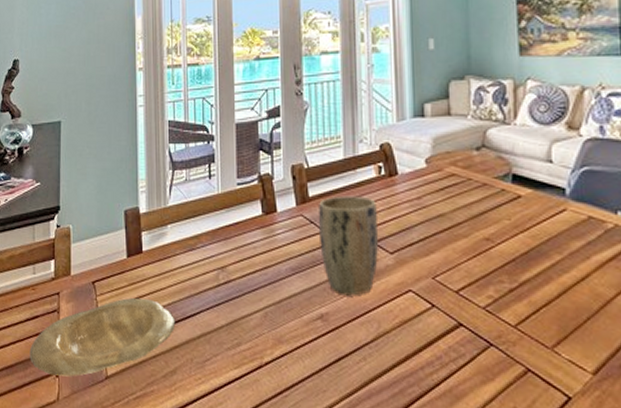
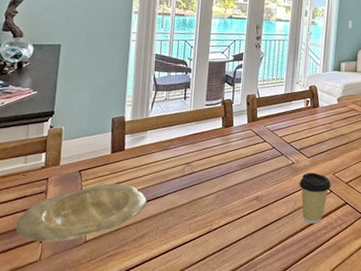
plant pot: present [318,195,378,296] -> none [261,118,303,185]
coffee cup: none [381,276,432,357] -> present [299,172,331,224]

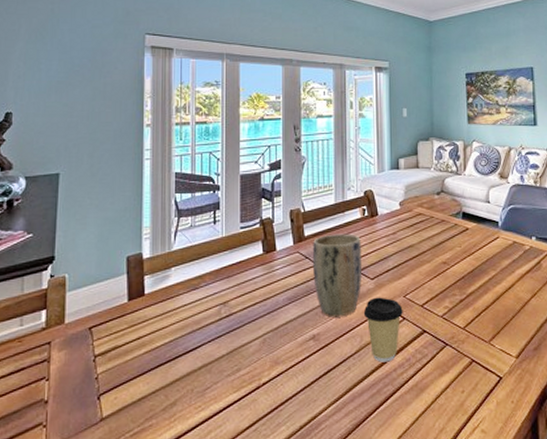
plate: present [16,183,148,242] -> none [12,338,177,426]
plant pot: none [261,118,303,185] -> present [312,233,361,318]

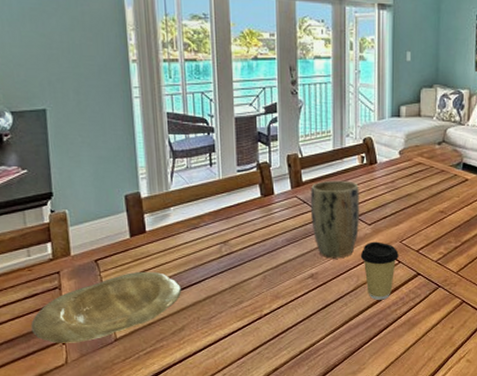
plate: none [12,338,177,426] -> present [31,271,182,343]

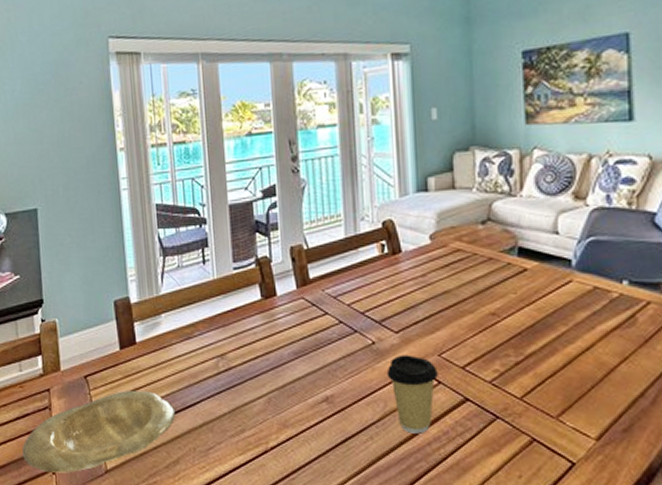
plant pot: present [310,180,359,259] -> none [320,275,383,377]

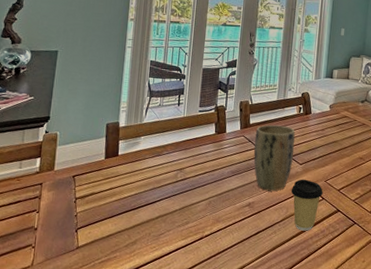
plate: present [22,390,176,473] -> none [9,189,140,248]
plant pot: none [320,275,383,377] -> present [253,124,295,192]

